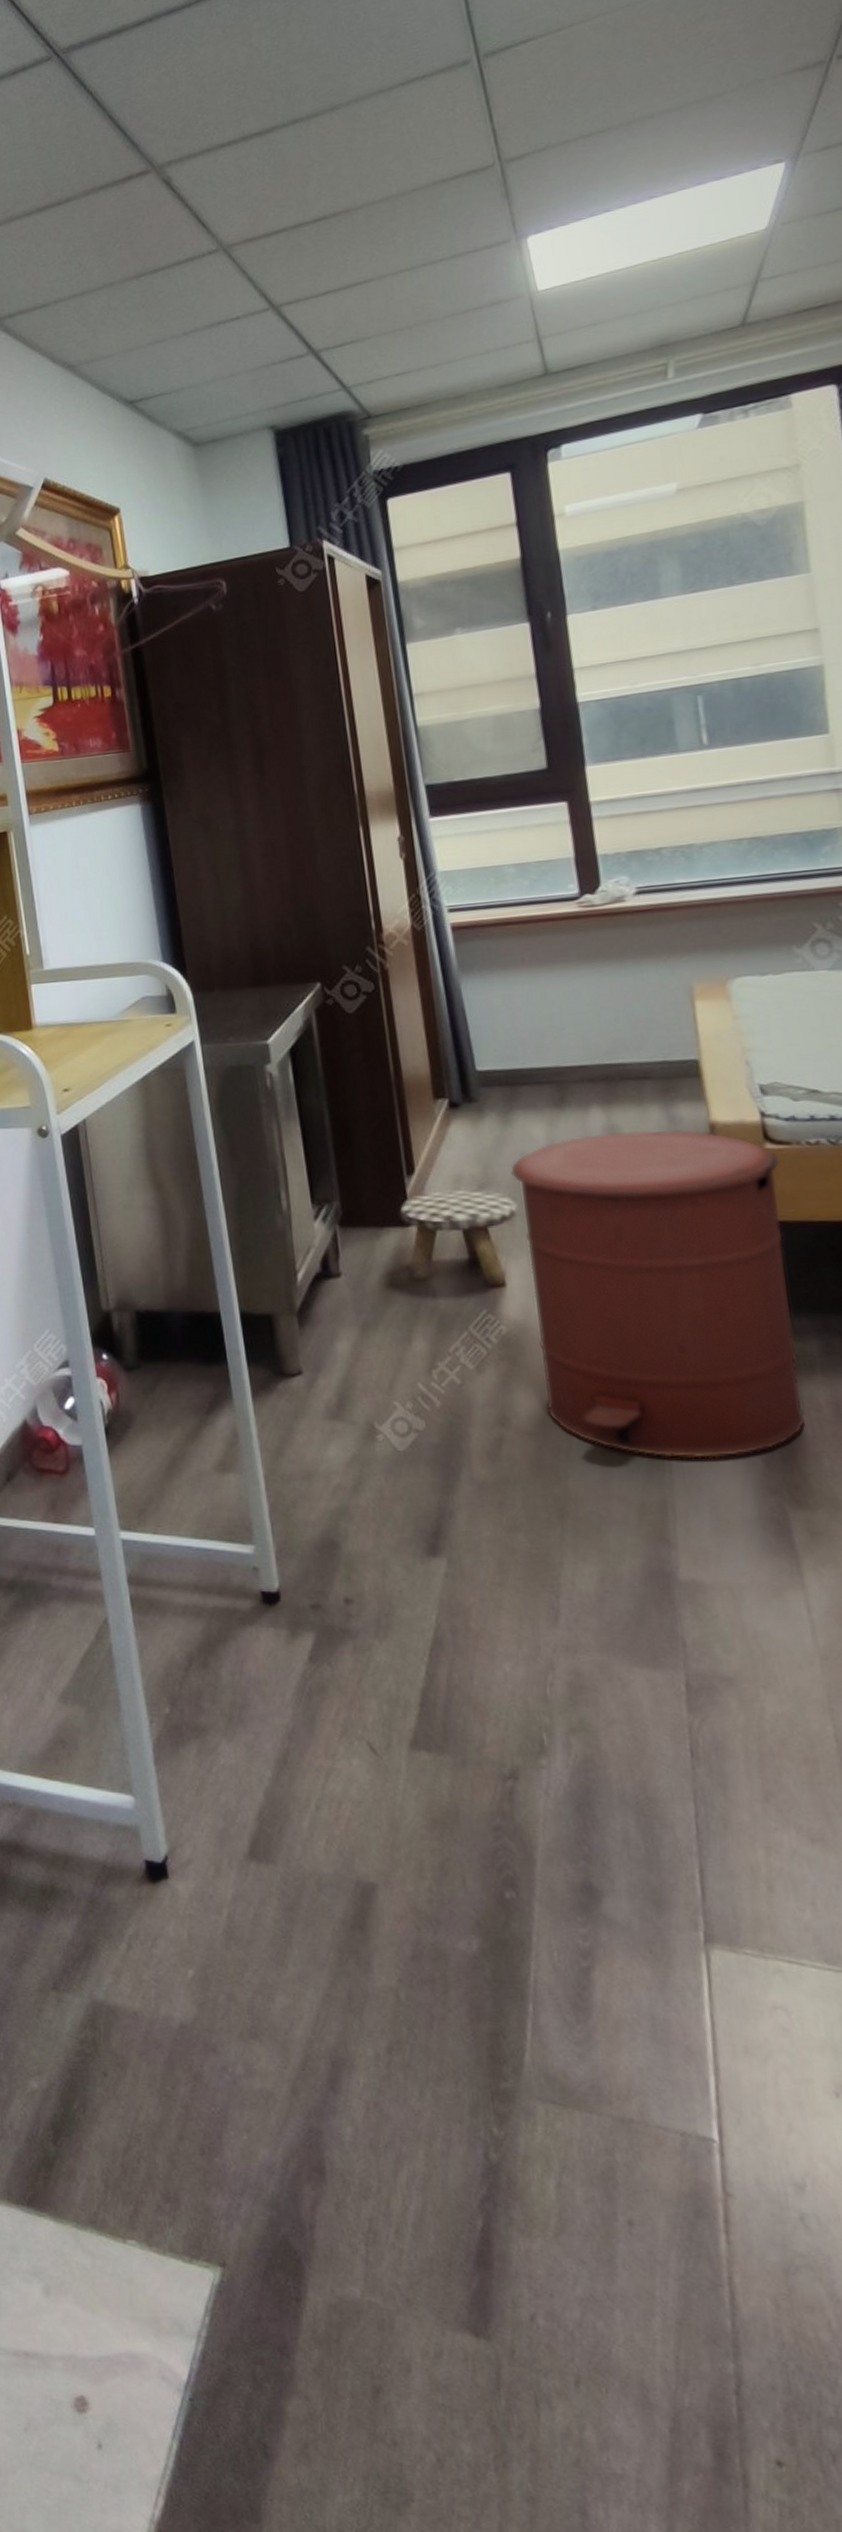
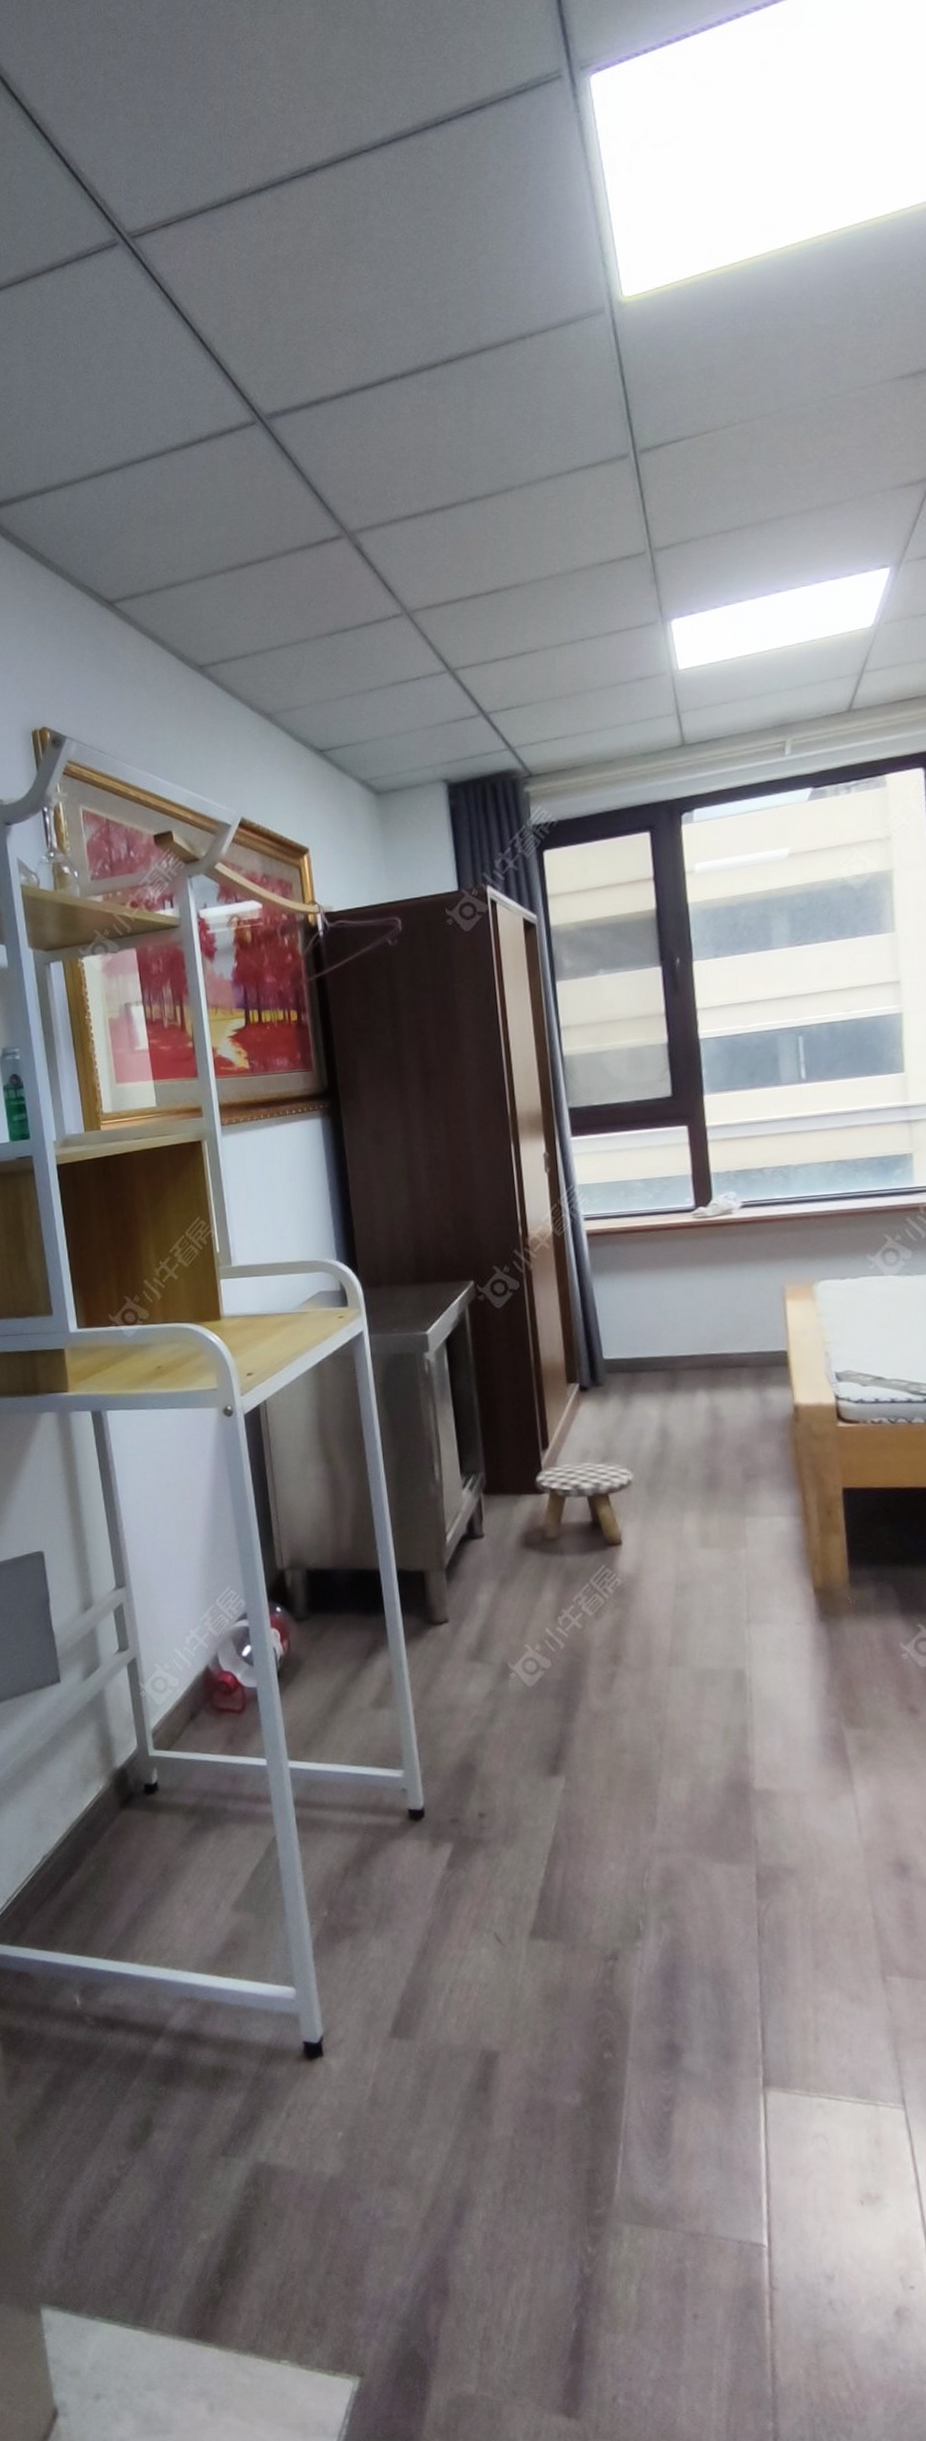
trash can: present [511,1129,806,1459] -> none [629,1410,861,1688]

